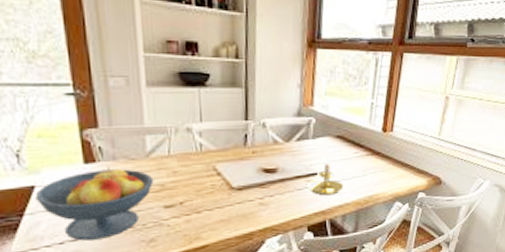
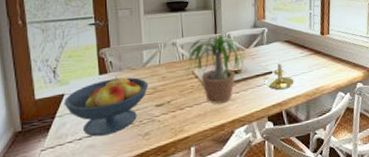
potted plant: none [198,122,286,208] -> present [181,34,247,104]

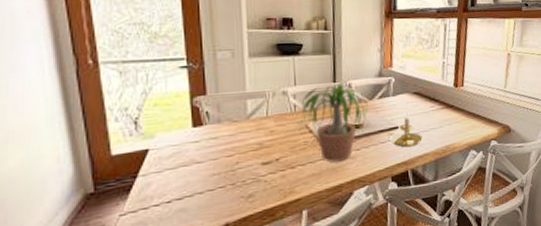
fruit bowl: present [64,76,149,137] -> none [148,129,253,199]

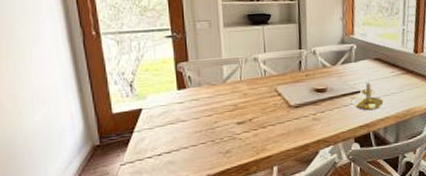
potted plant: present [292,83,370,162] -> none [263,50,334,123]

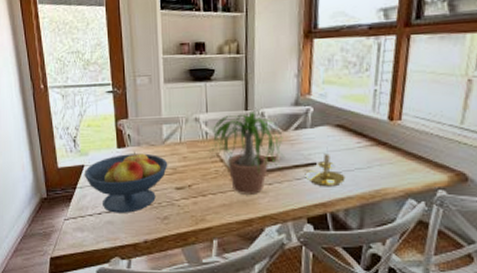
fruit bowl: none [142,91,229,153] -> present [84,151,168,213]
potted plant: none [263,50,334,123] -> present [204,112,284,194]

